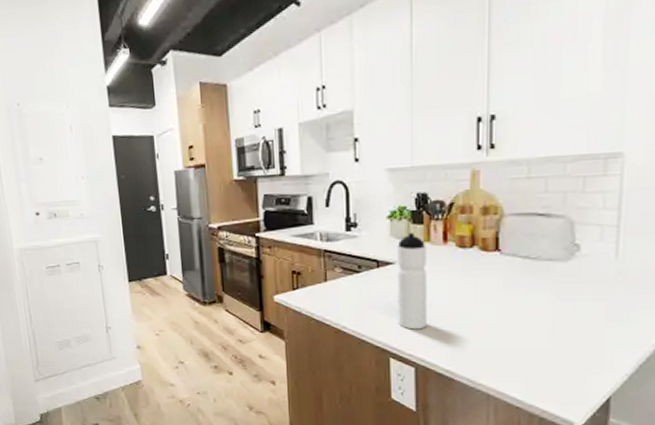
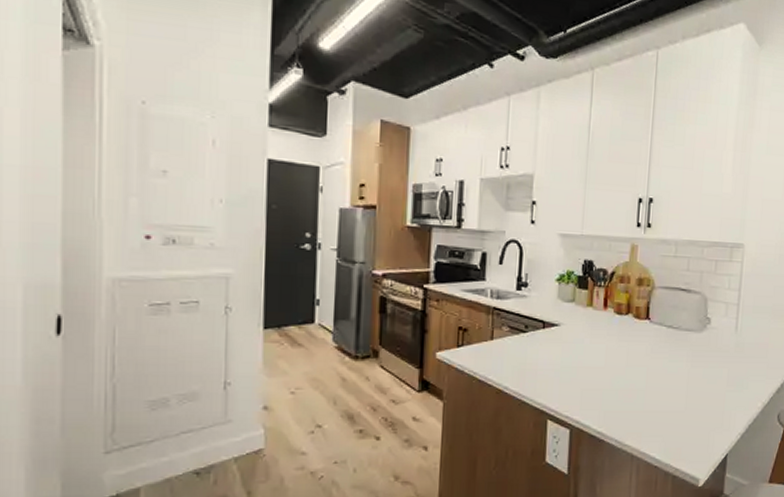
water bottle: present [397,233,427,330] -> none [558,297,589,391]

